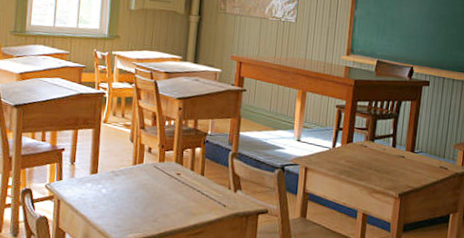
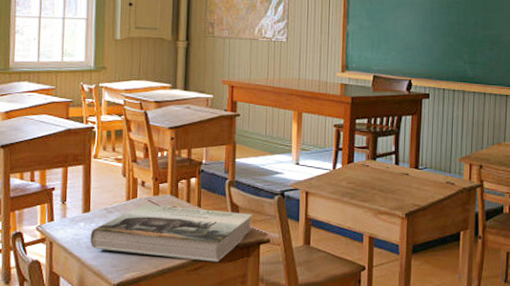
book: none [96,169,253,229] -> present [90,204,253,262]

